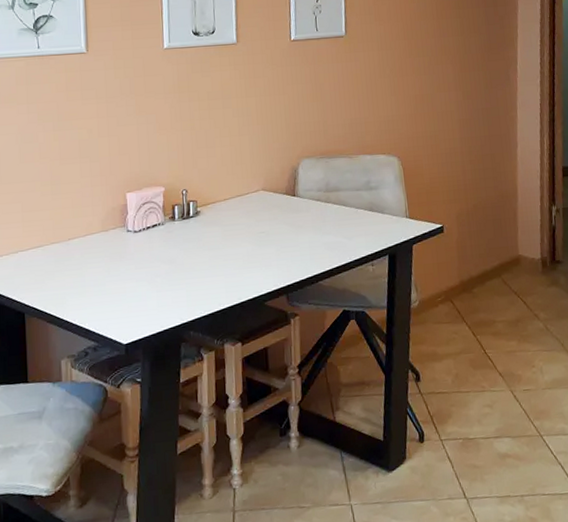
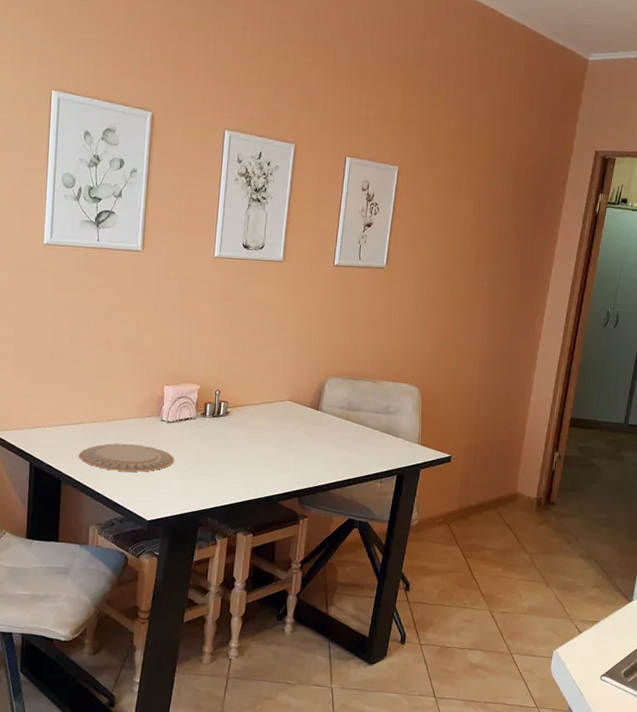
plate: none [41,261,147,294] -> present [79,443,175,472]

